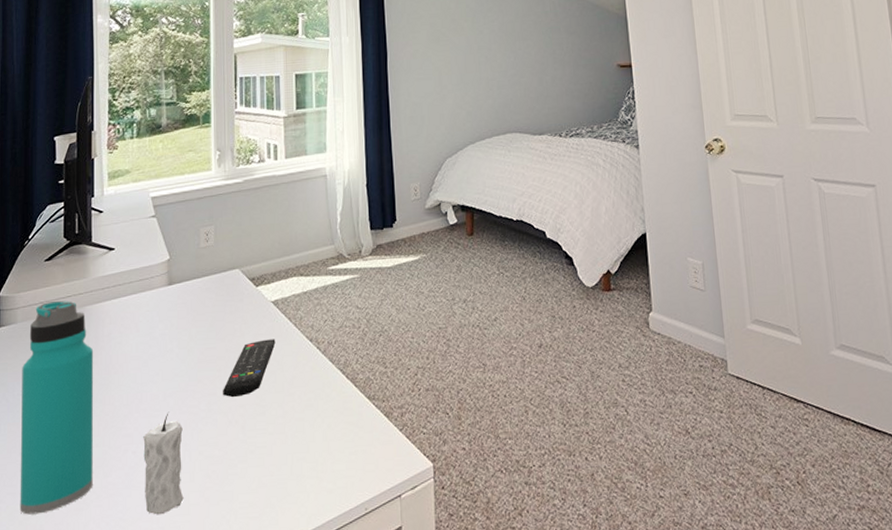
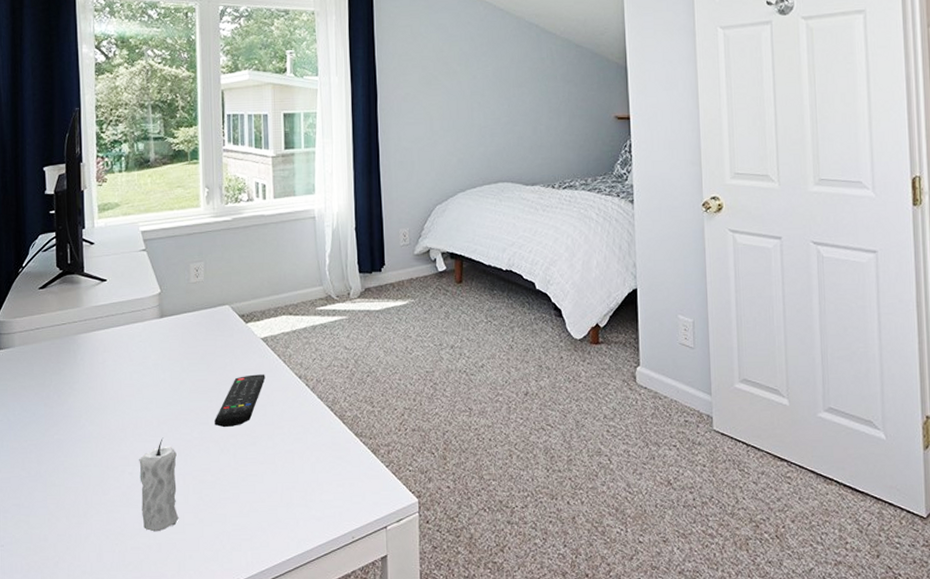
water bottle: present [19,300,94,515] -> none [21,327,93,525]

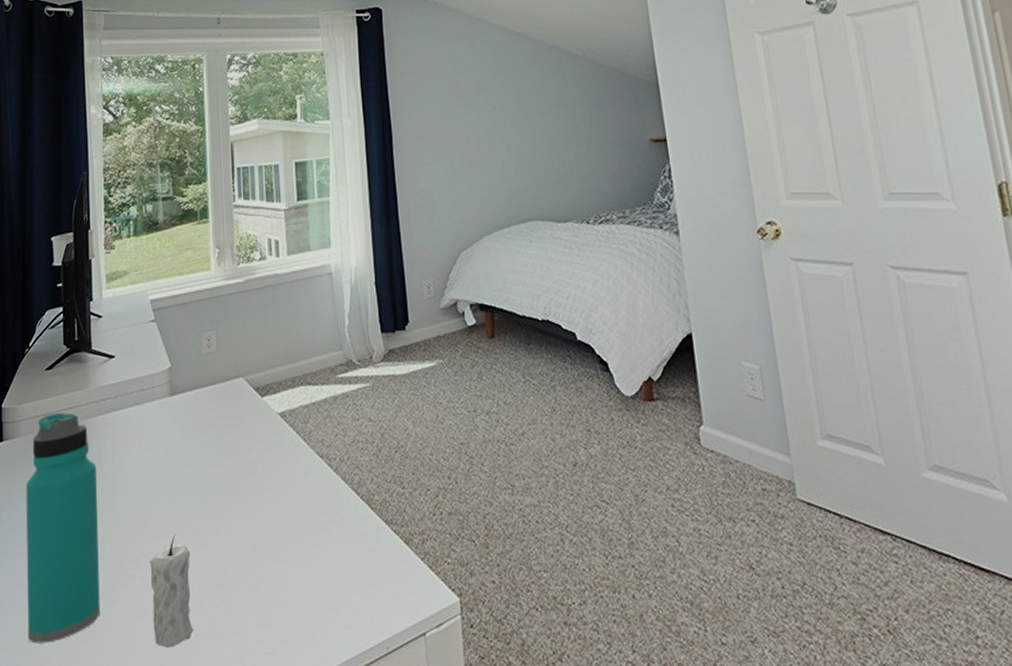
water bottle: none [21,327,93,525] -> present [26,412,100,644]
remote control: present [215,374,265,428] -> none [230,455,284,520]

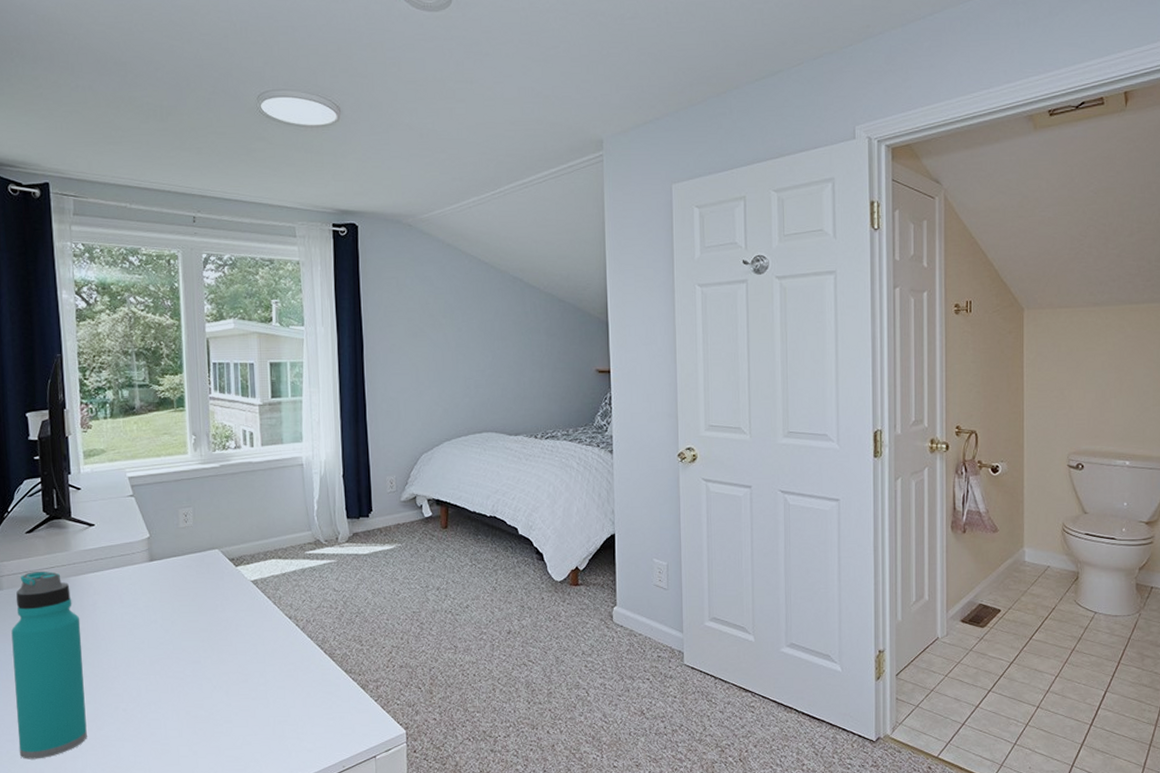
candle: present [150,534,194,648] -> none [132,675,174,764]

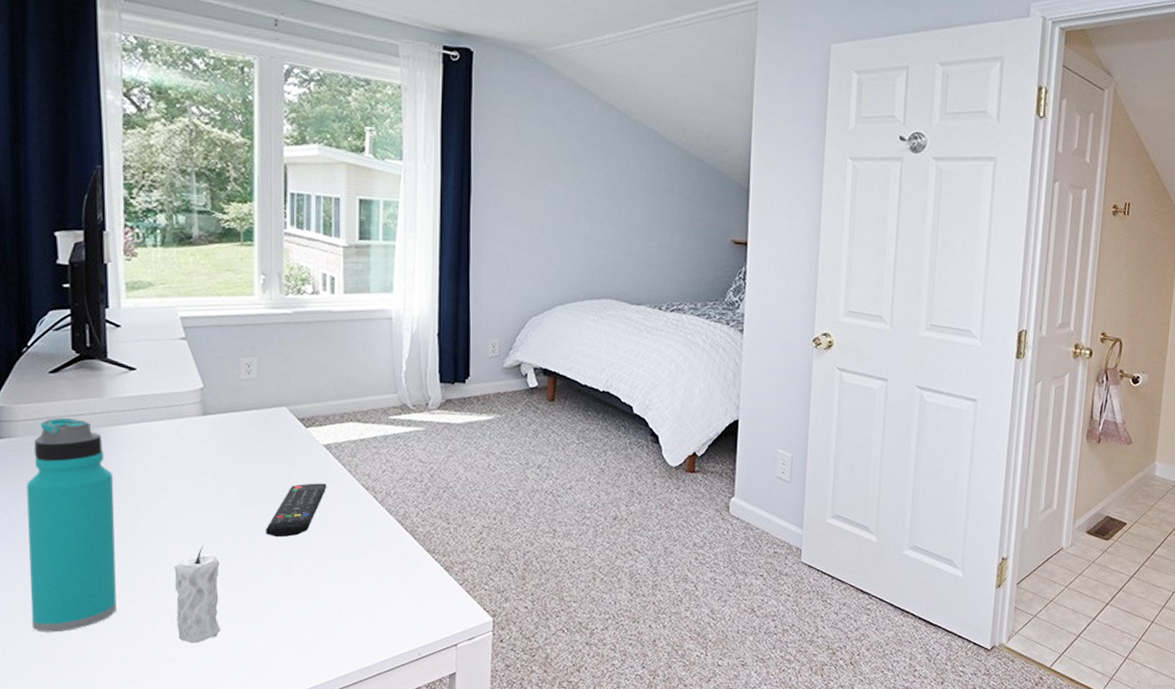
candle: none [132,675,174,764] -> present [174,545,221,643]
remote control: none [207,615,256,666] -> present [266,483,327,538]

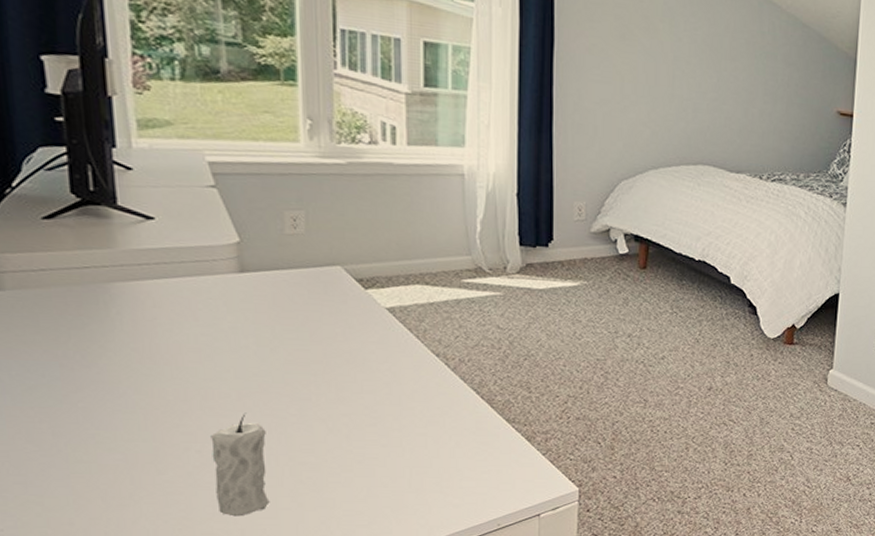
water bottle: present [26,417,117,633] -> none [19,270,142,507]
remote control: present [266,483,327,538] -> none [320,348,391,406]

